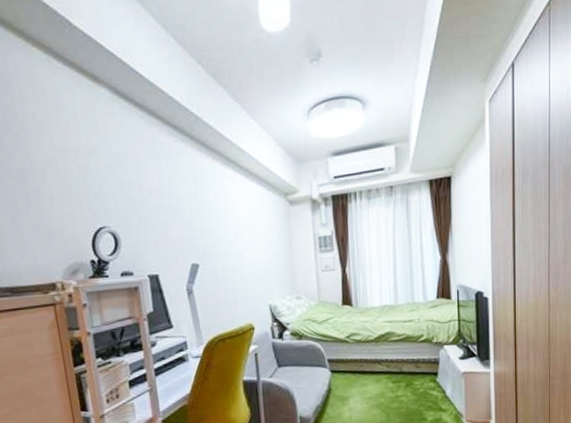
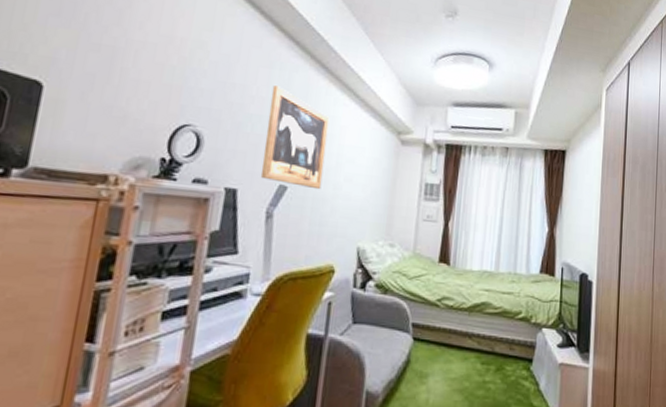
wall art: none [163,174,228,262] -> present [260,85,330,190]

